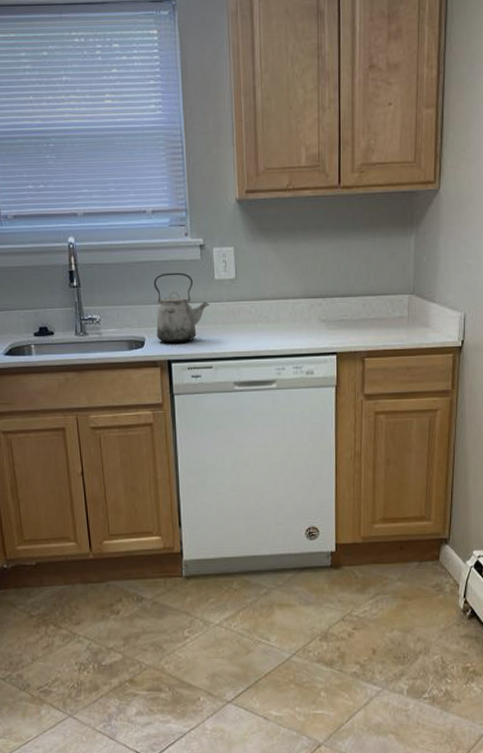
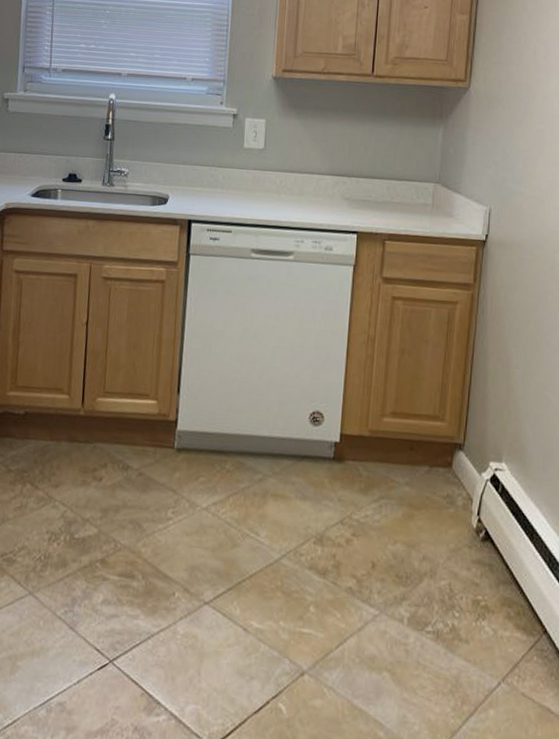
kettle: present [153,272,209,344] -> none [180,136,236,205]

